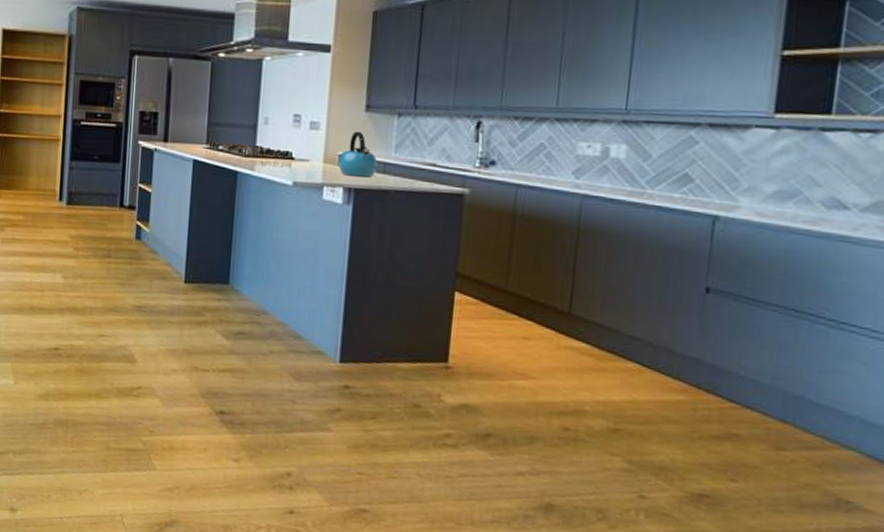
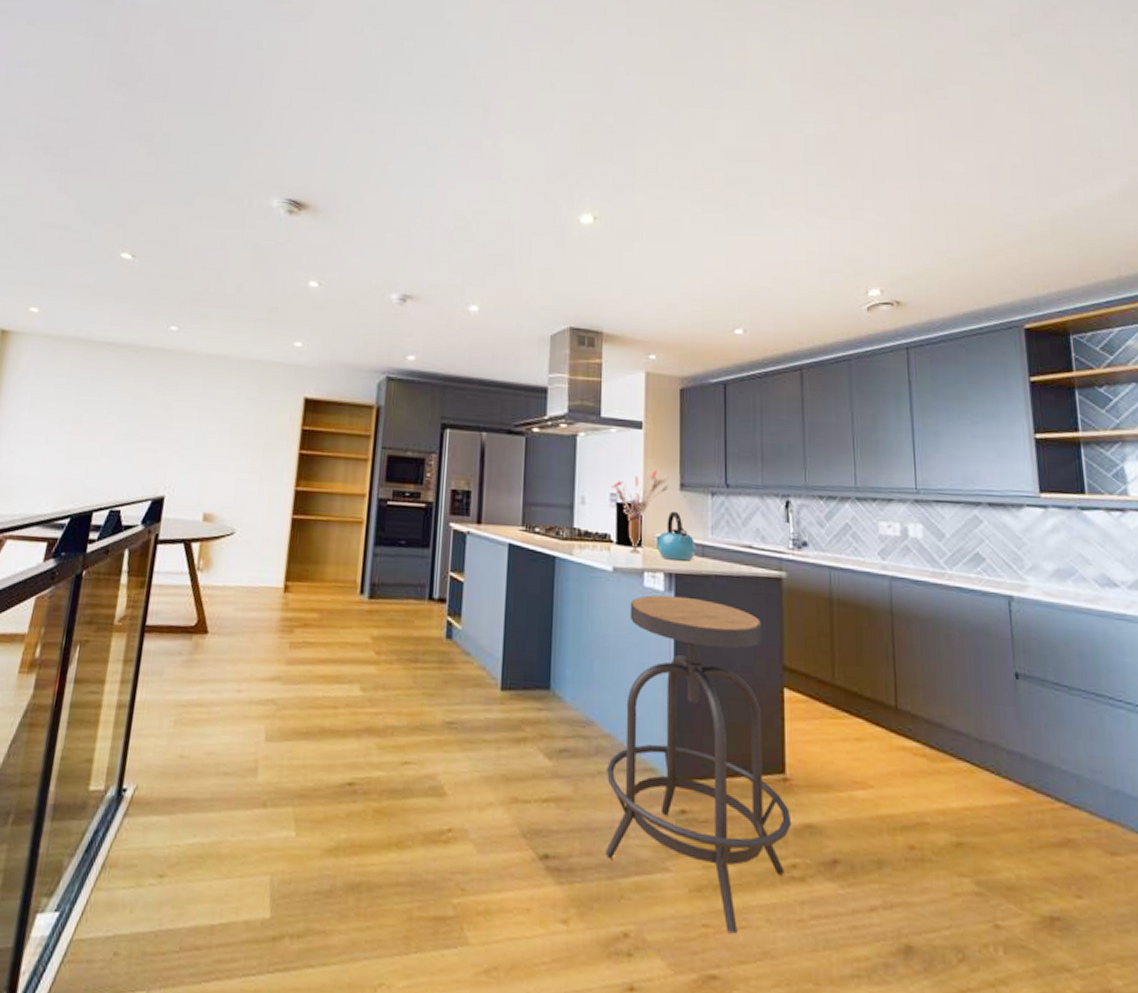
bar stool: none [274,207,450,481] -> present [605,595,792,933]
bouquet: none [295,92,355,171] -> present [611,470,669,554]
canister: none [297,121,326,165] -> present [615,501,644,548]

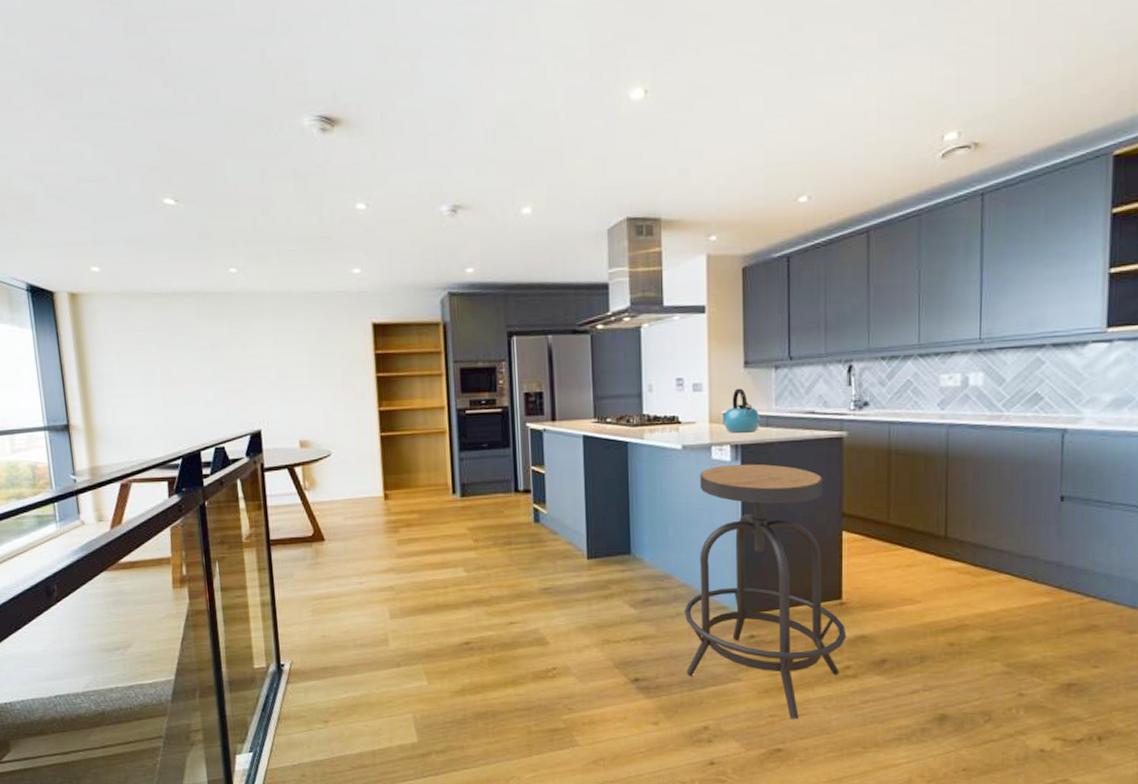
bouquet: present [611,470,669,554] -> none [676,351,733,431]
canister: present [615,501,644,548] -> none [681,384,710,426]

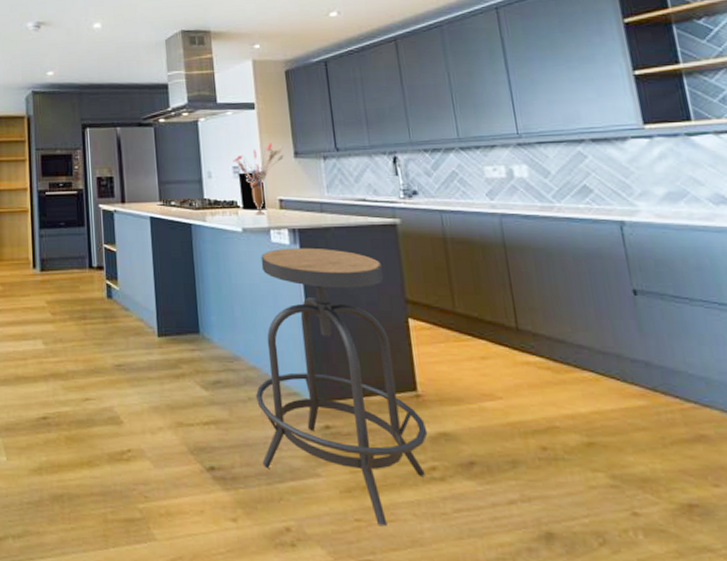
bouquet: none [676,351,733,431] -> present [232,143,284,216]
canister: none [681,384,710,426] -> present [238,172,267,211]
kettle: present [723,388,760,434] -> none [279,176,315,219]

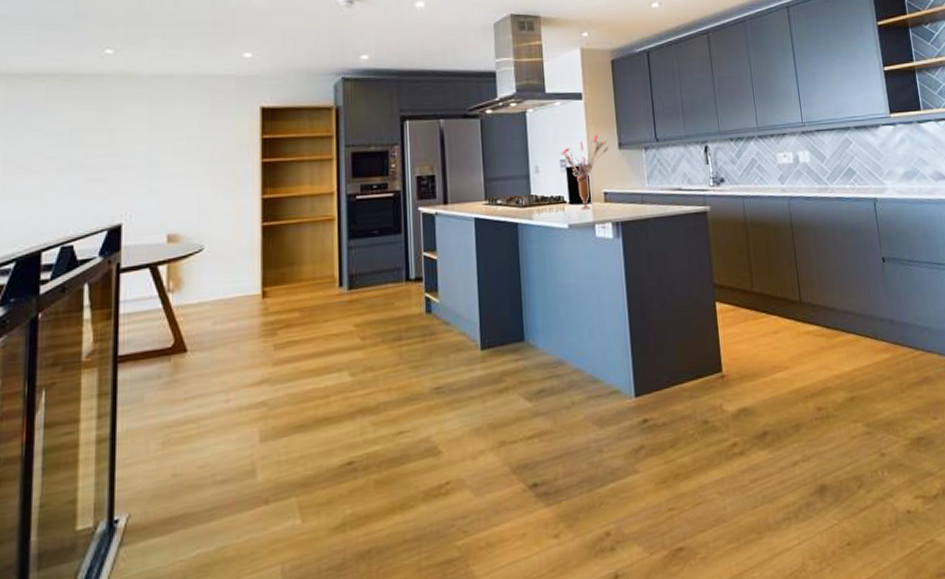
bar stool: present [256,247,428,525] -> none [579,240,731,510]

